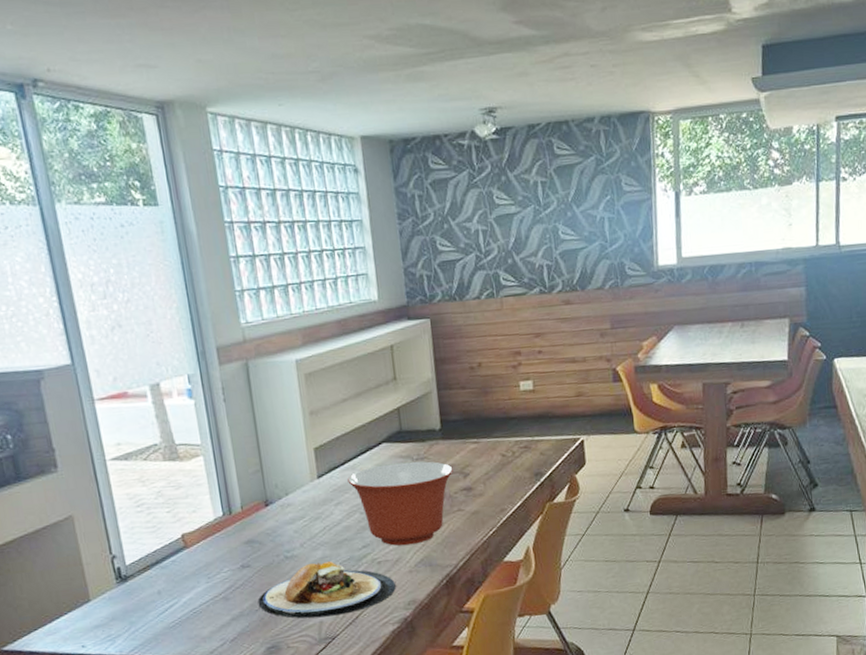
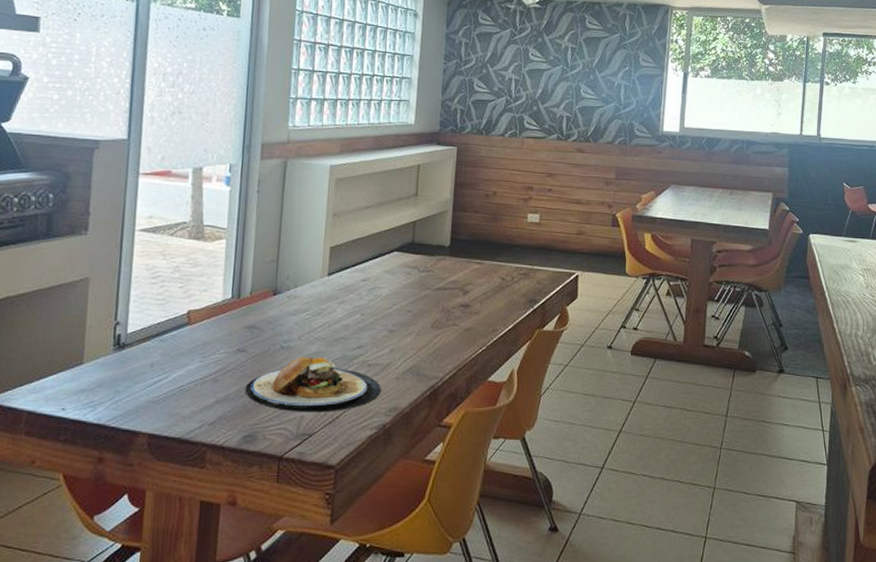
mixing bowl: present [347,461,453,546] -> none [355,271,455,352]

